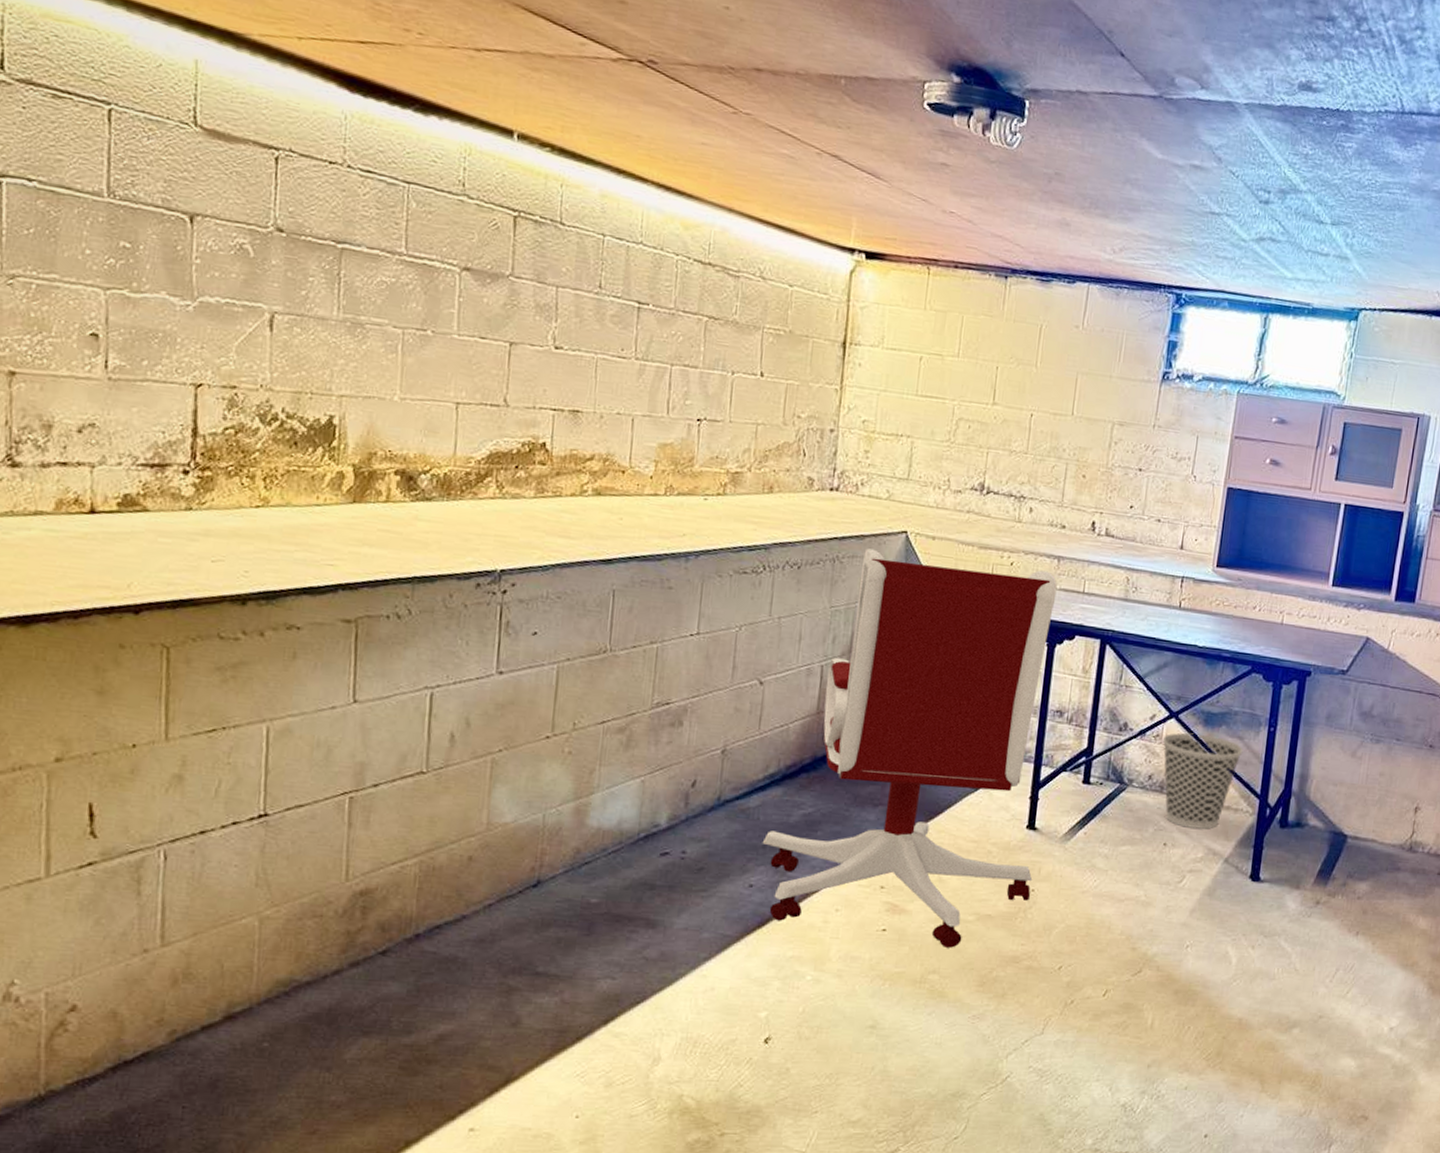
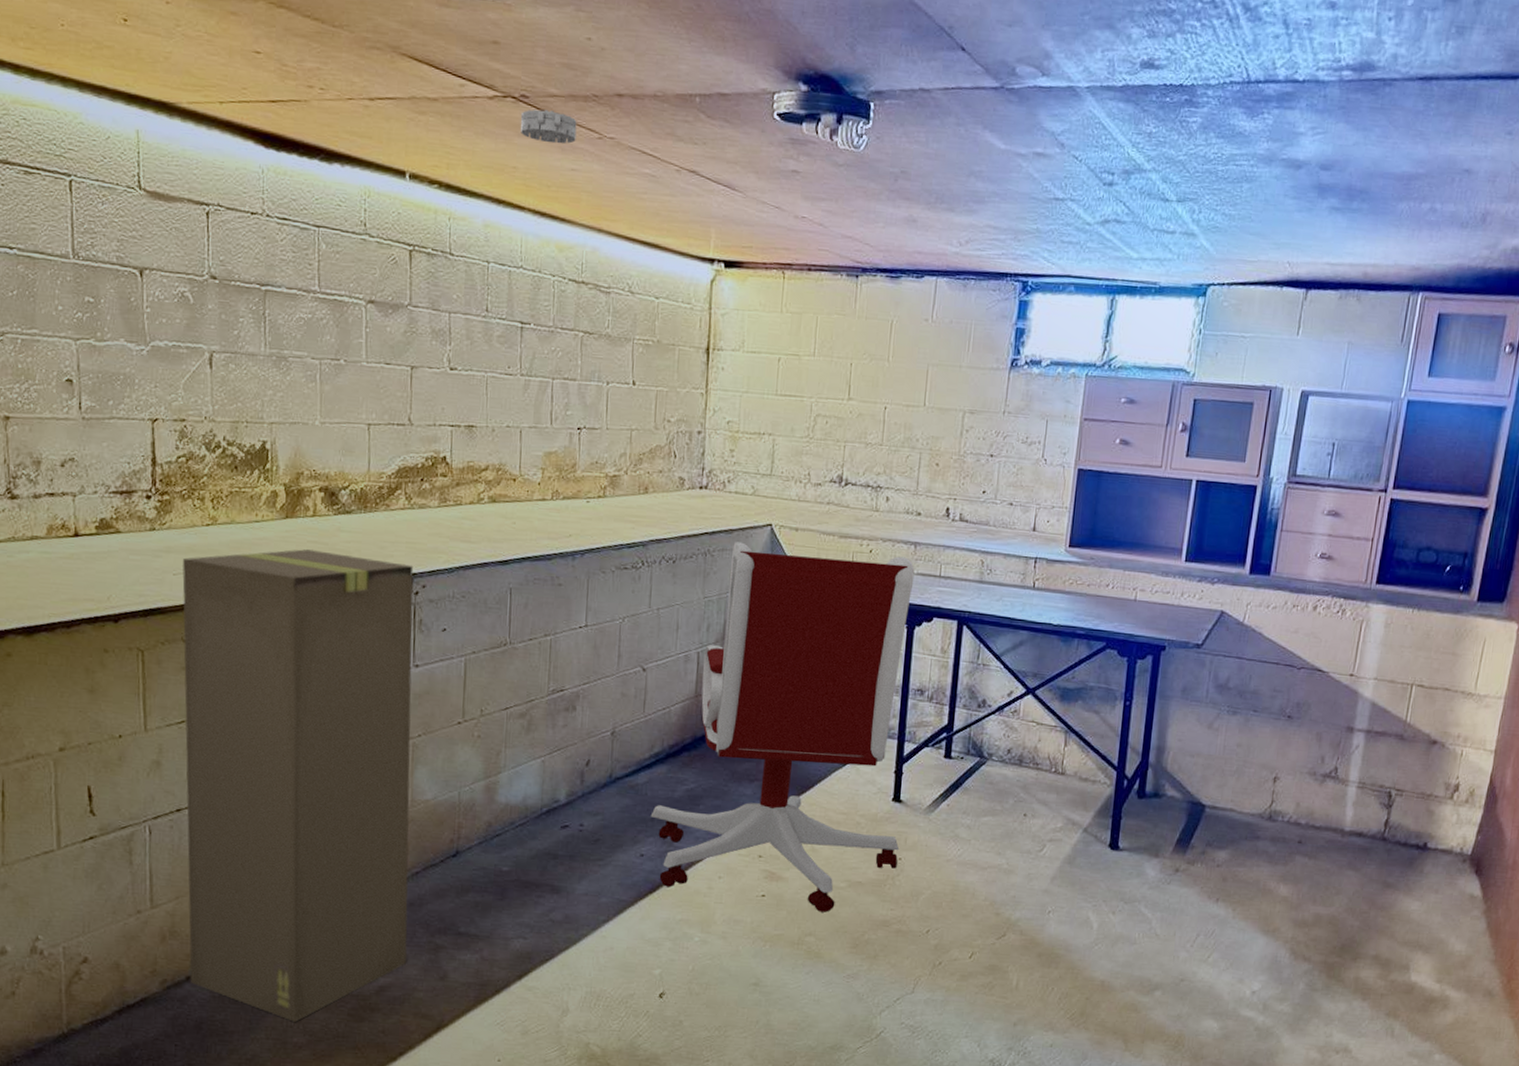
cardboard box: none [205,538,502,1077] -> present [182,549,414,1022]
smoke detector: none [647,76,710,116] -> present [520,109,577,144]
wastebasket: present [1162,732,1243,829] -> none [1020,708,1100,800]

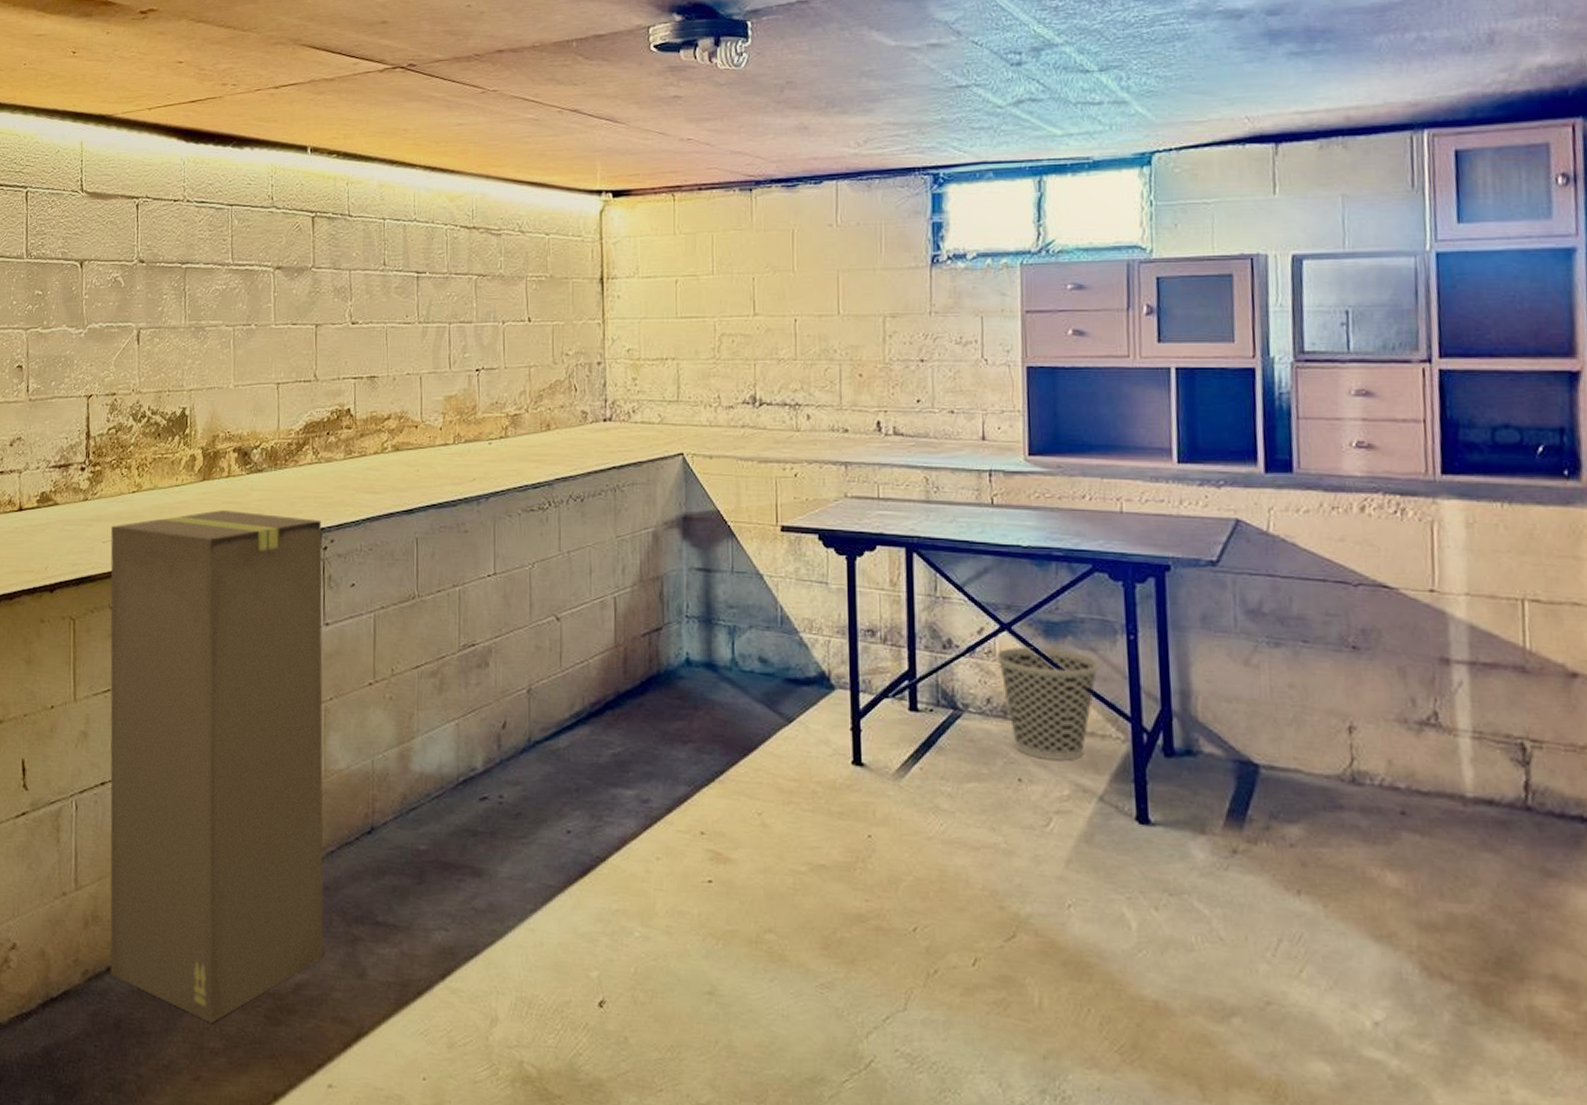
smoke detector: present [520,109,577,144] -> none [409,74,461,103]
office chair: present [650,542,915,913] -> none [575,474,868,903]
wastebasket: none [1020,708,1100,800] -> present [996,647,1100,761]

